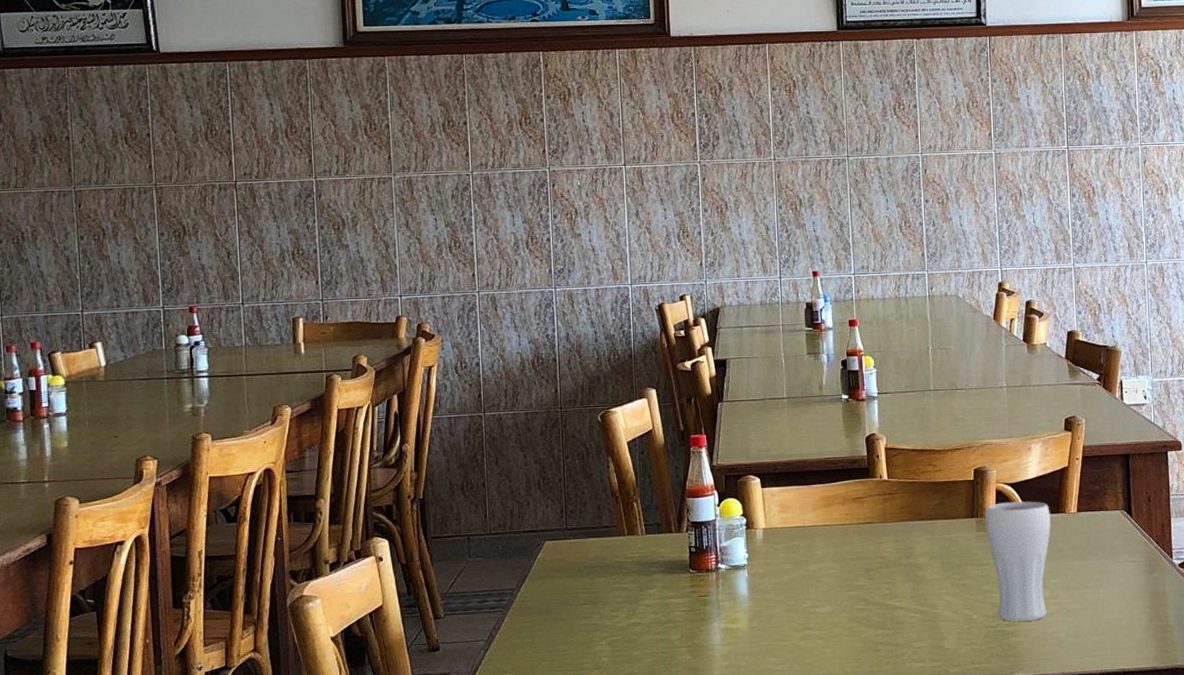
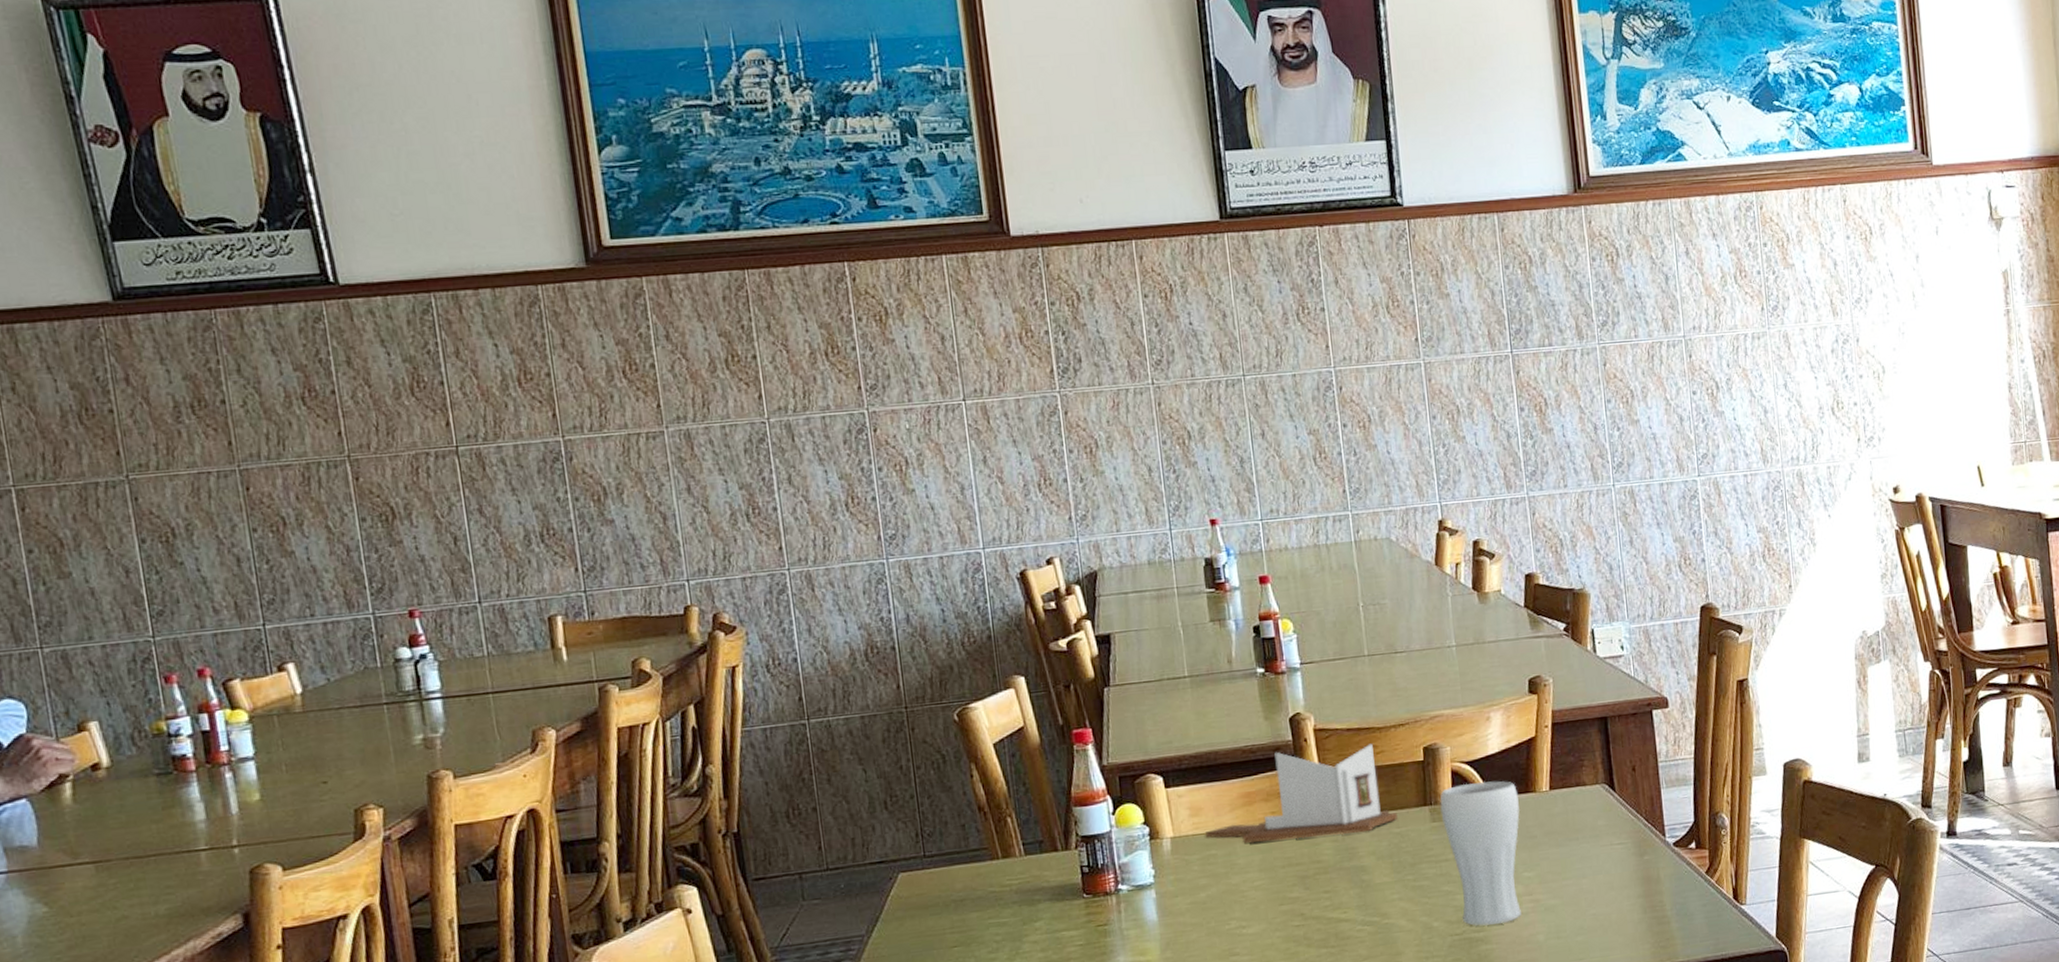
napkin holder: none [792,463,949,538] -> present [1206,743,1398,844]

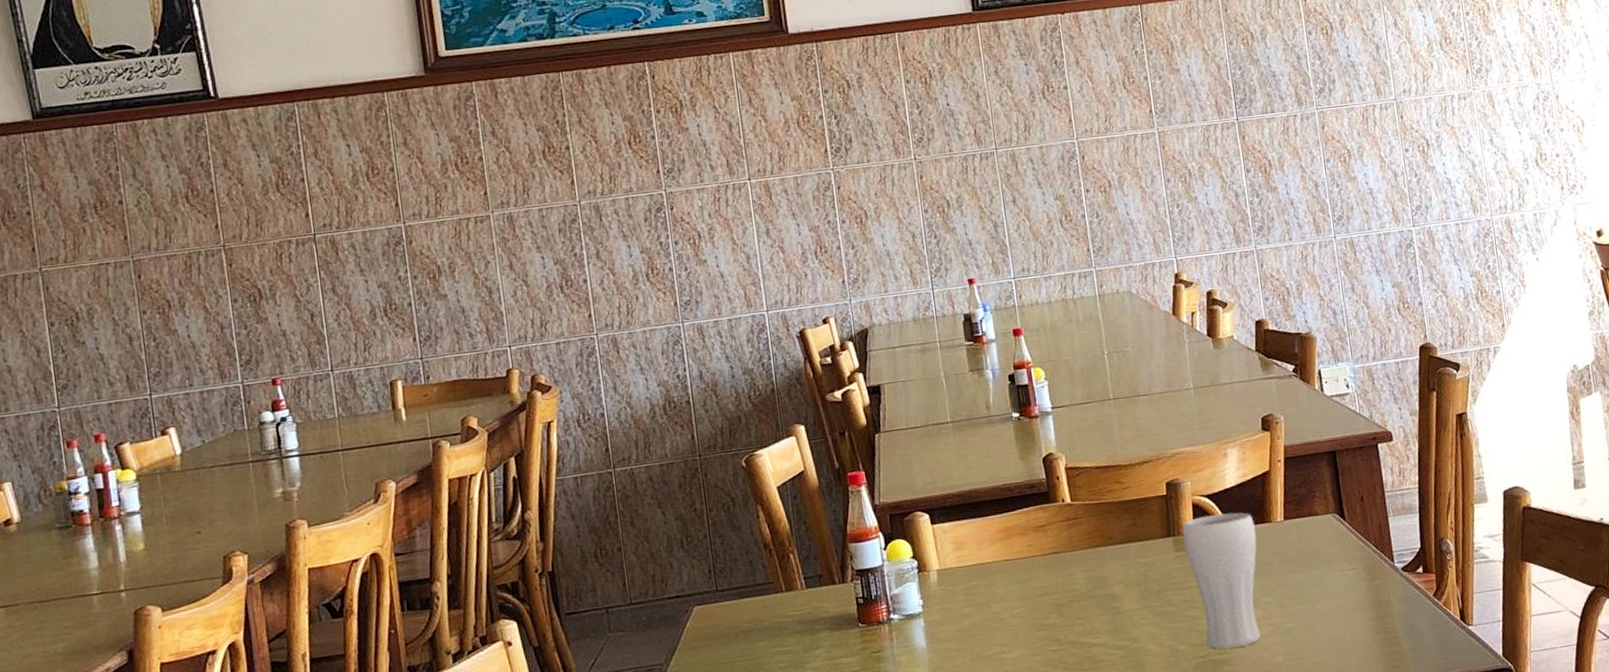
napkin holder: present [1206,743,1398,844] -> none [969,480,1144,575]

